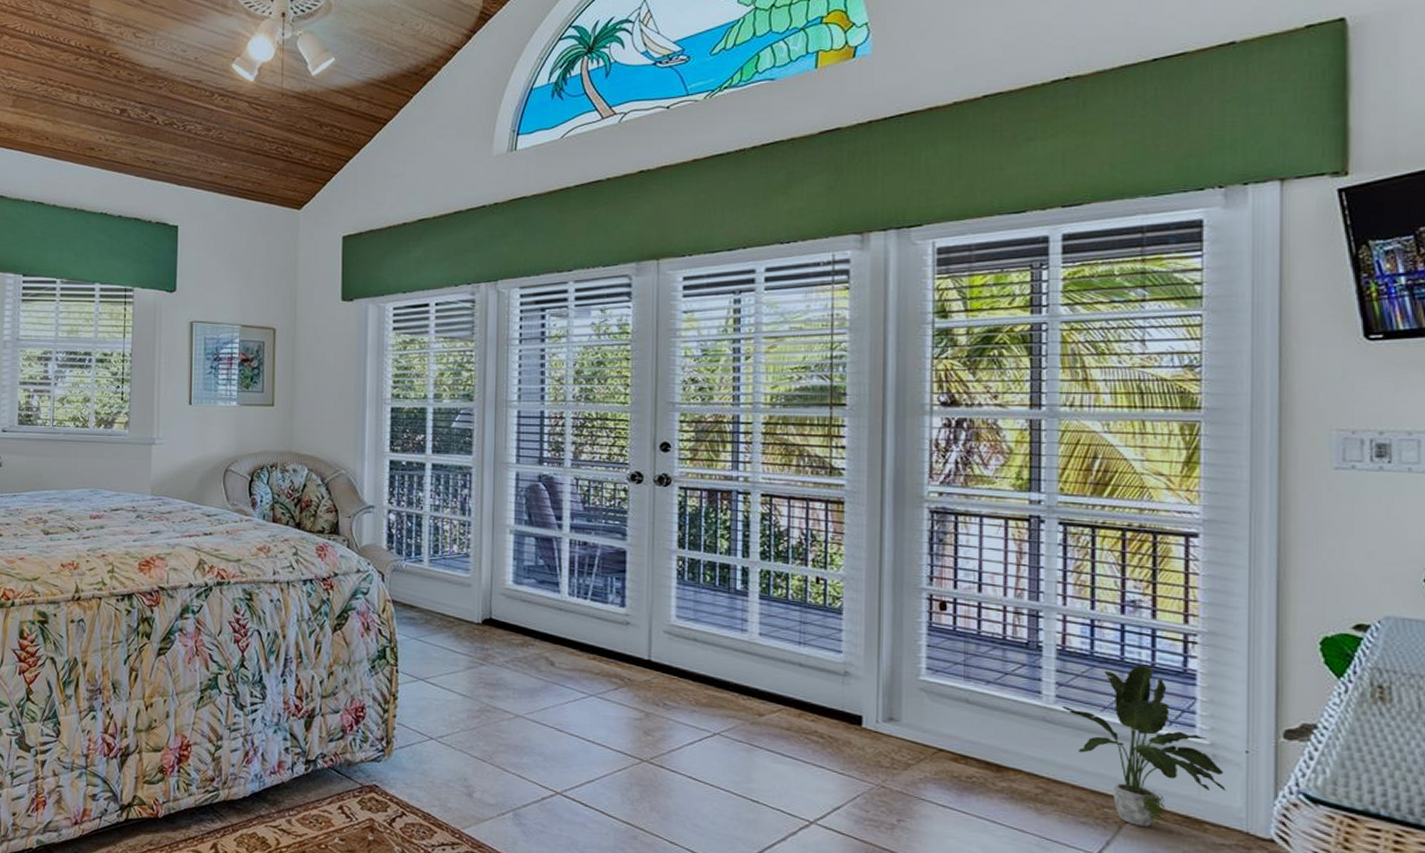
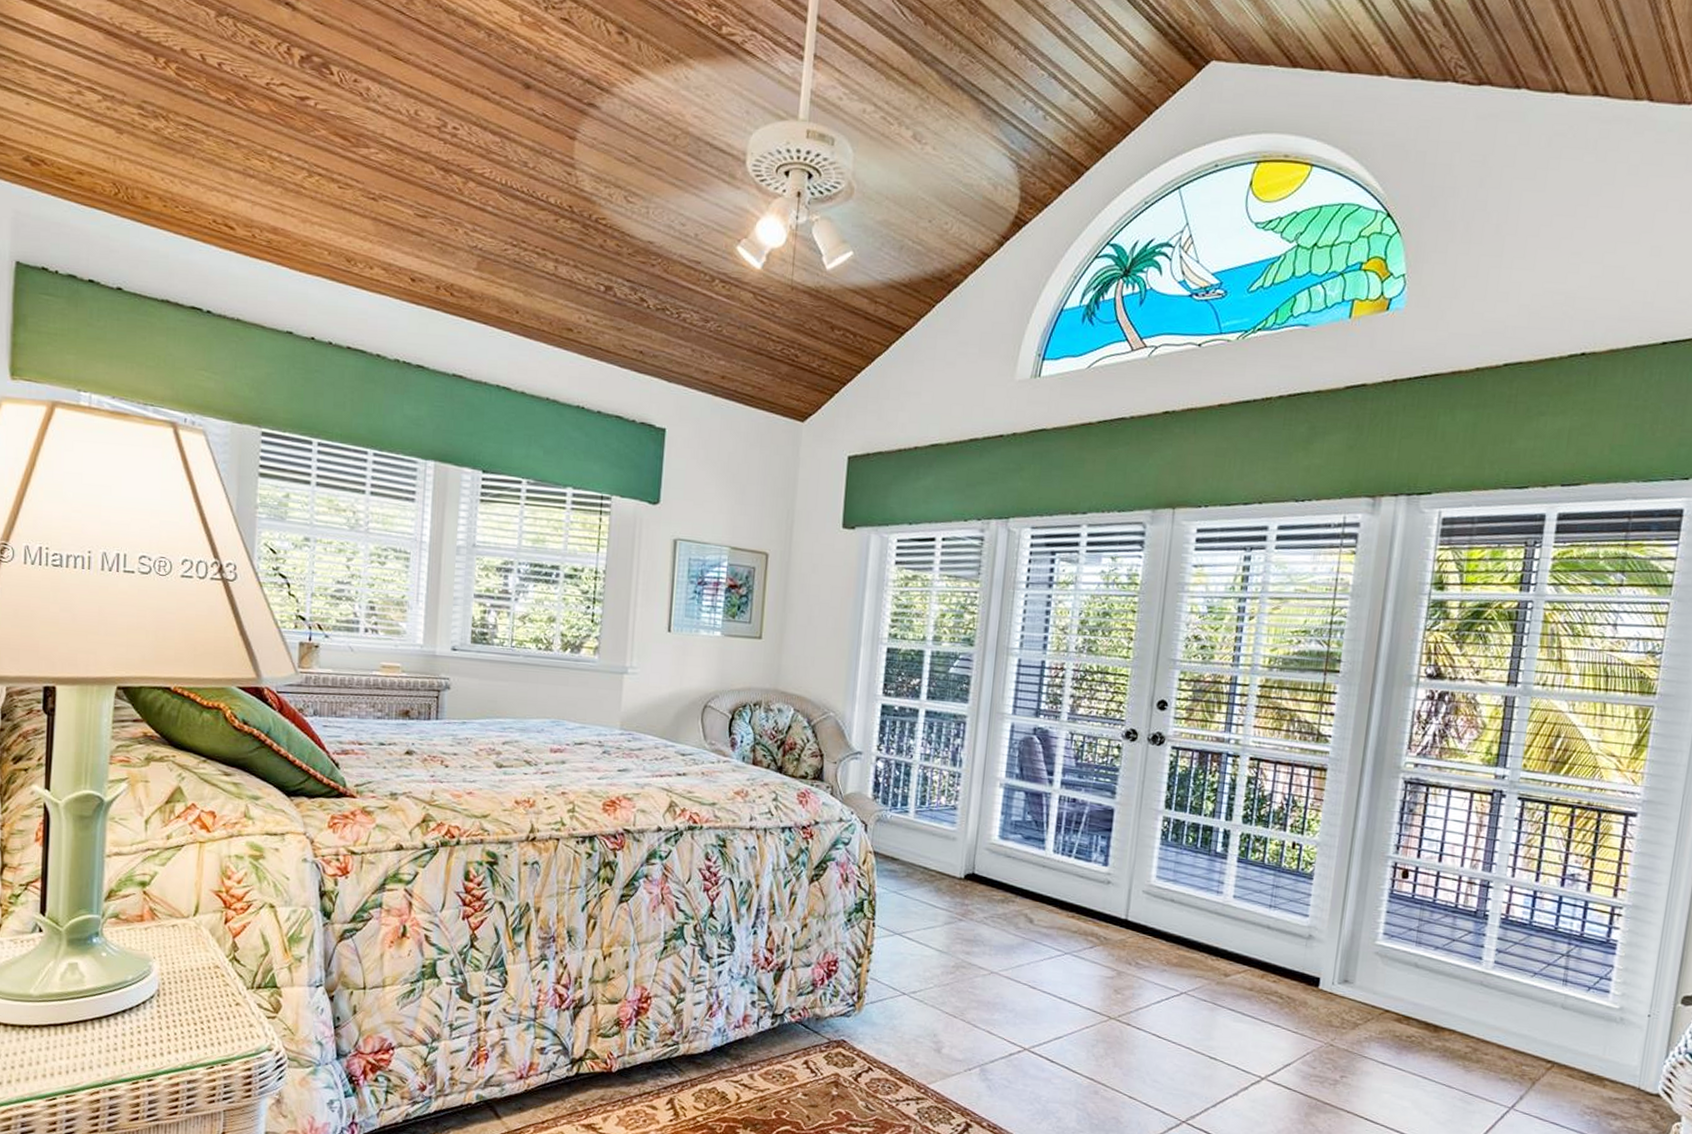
potted plant: present [1062,664,1226,827] -> none [1498,934,1628,1083]

